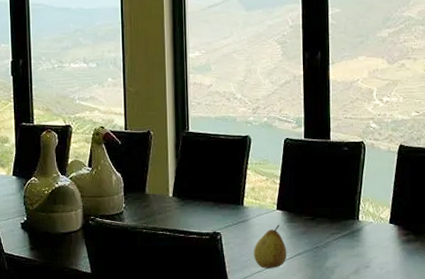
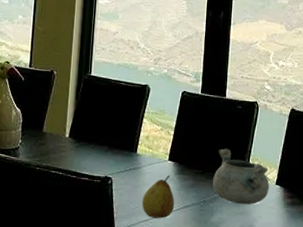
decorative bowl: none [324,192,383,247] -> present [213,148,269,205]

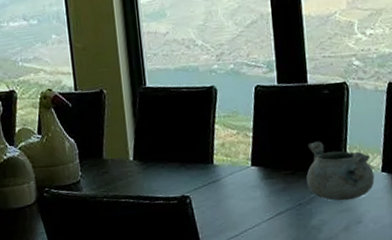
fruit: present [142,175,175,219] -> none [228,182,267,232]

